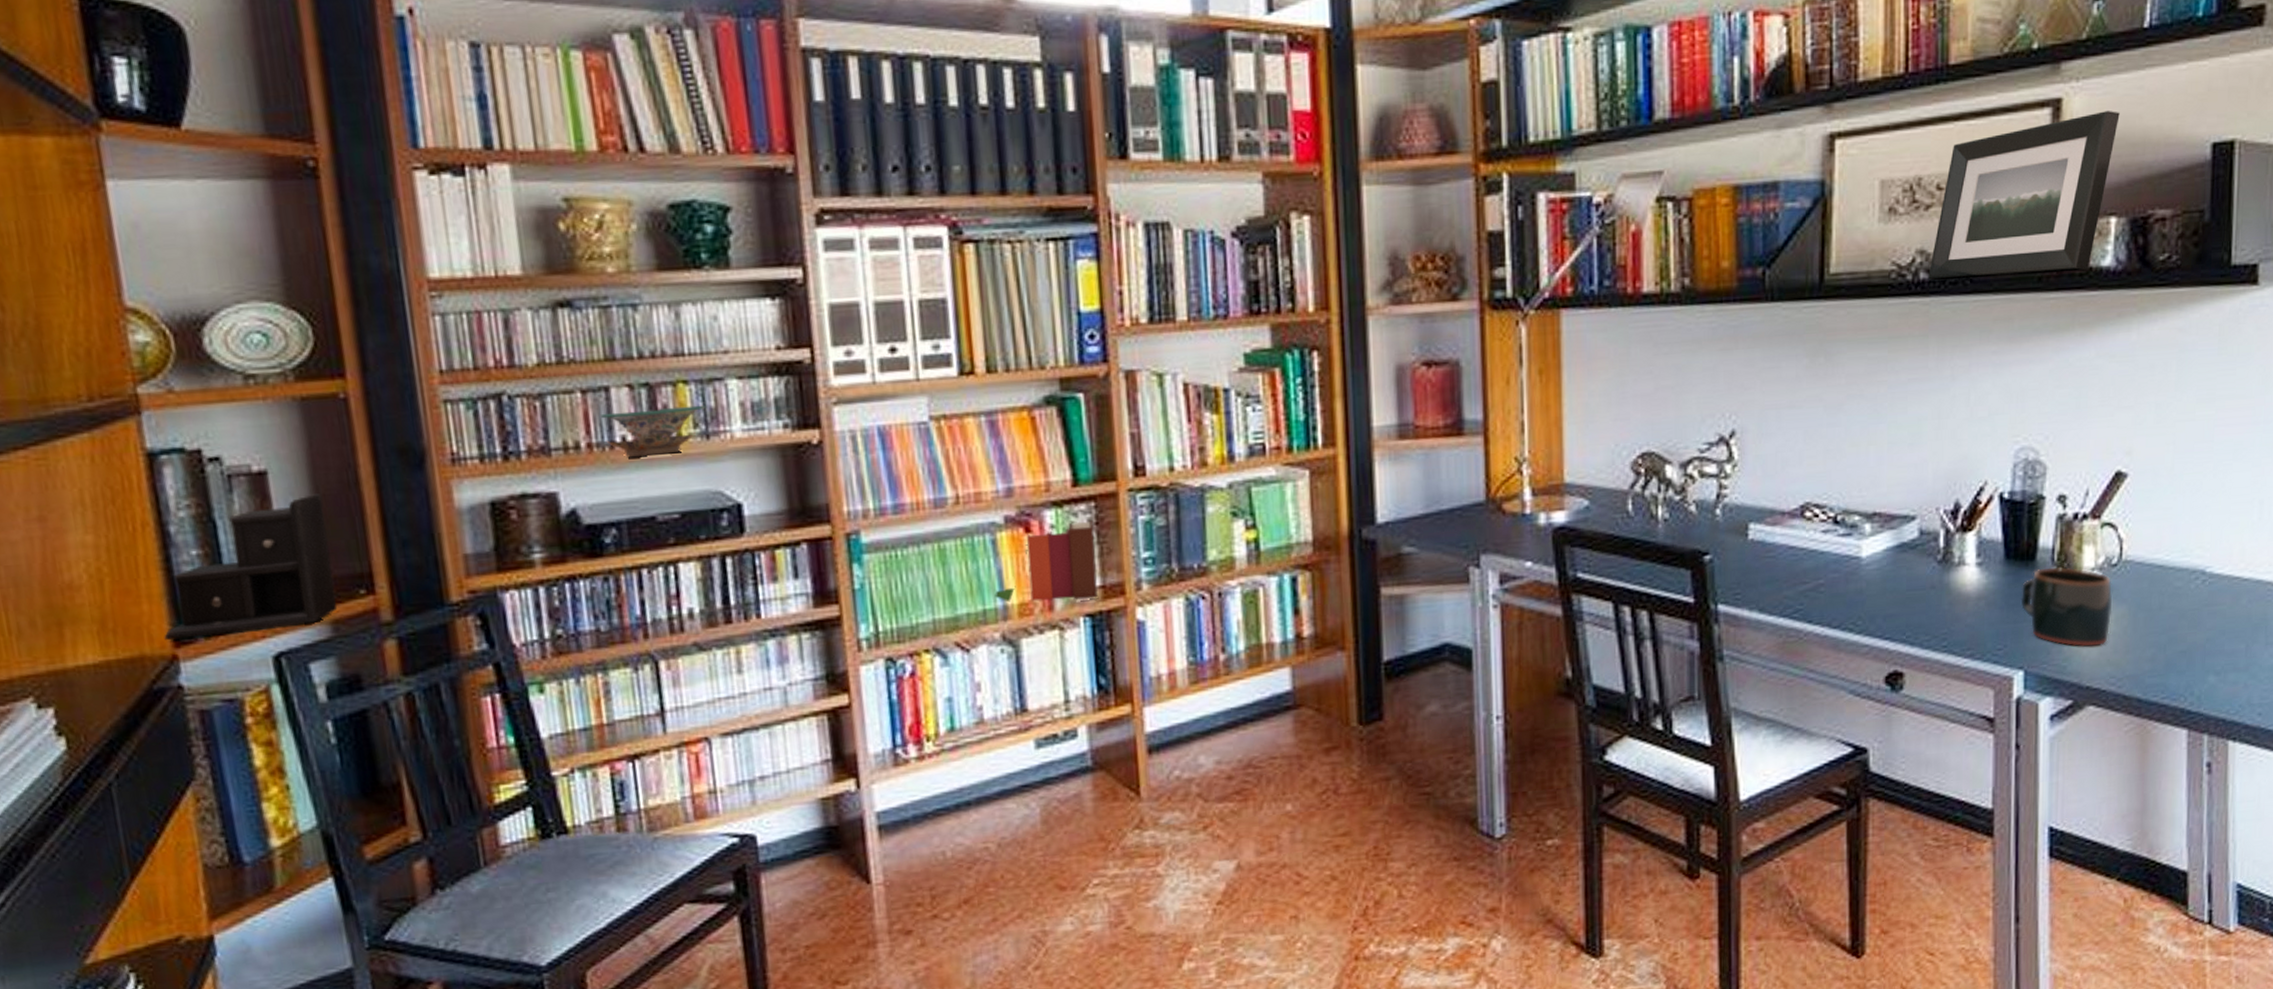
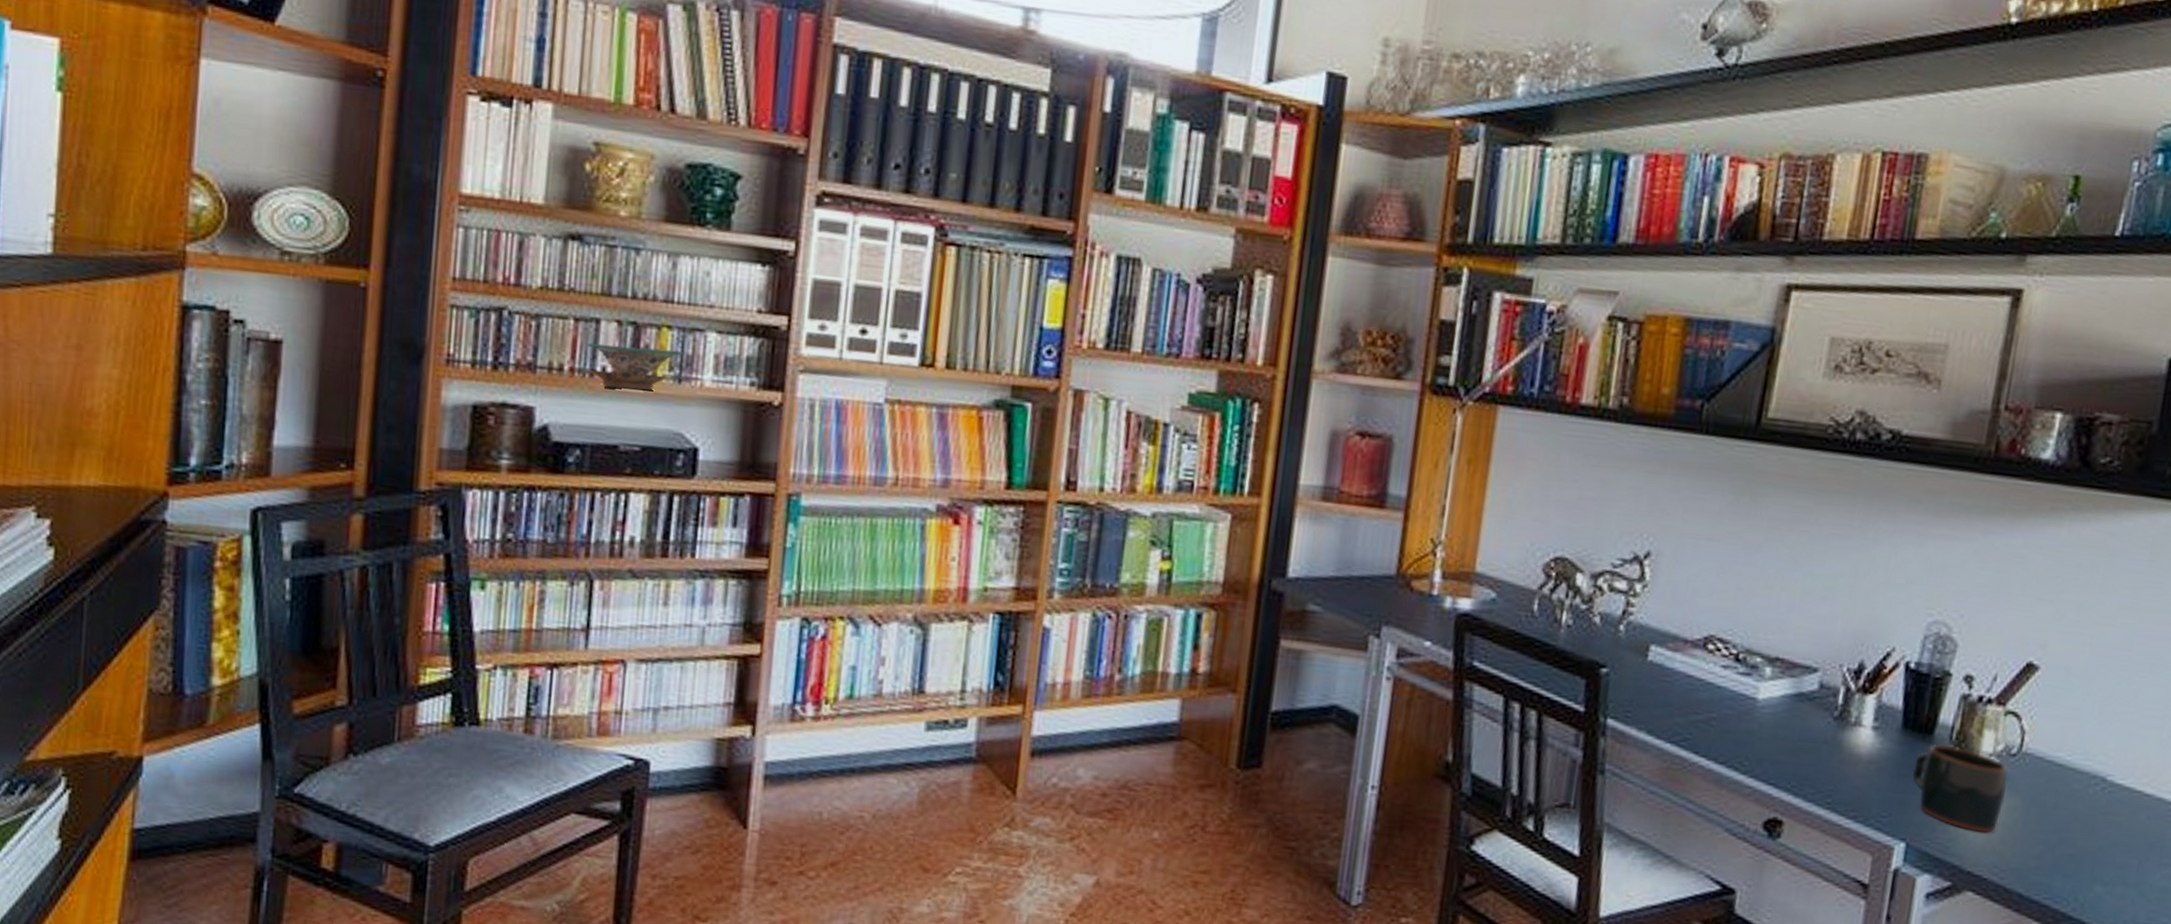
bookend: present [164,493,337,641] -> none [160,368,325,486]
books: present [994,519,1098,603] -> none [914,520,1020,598]
picture frame: present [1928,111,2120,281] -> none [1864,309,2080,460]

